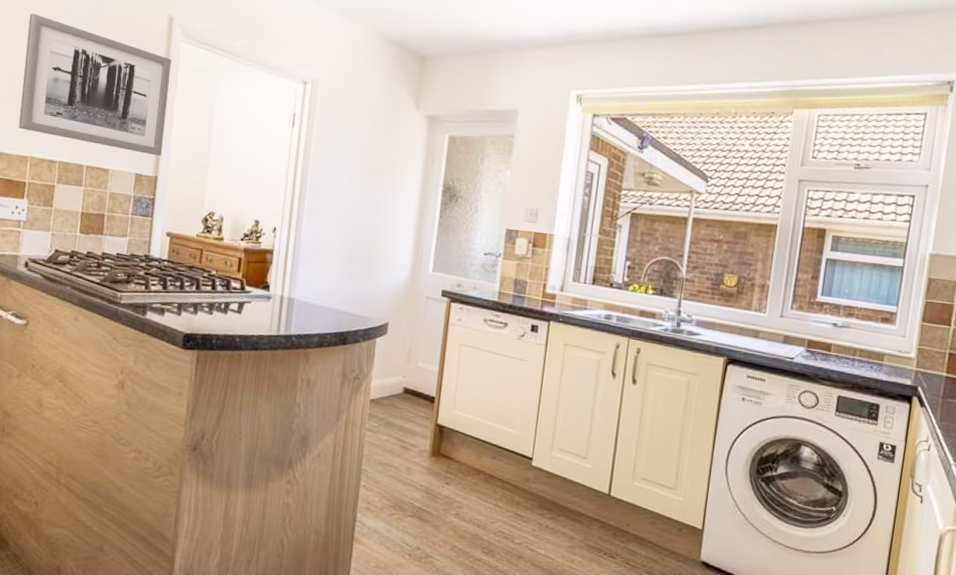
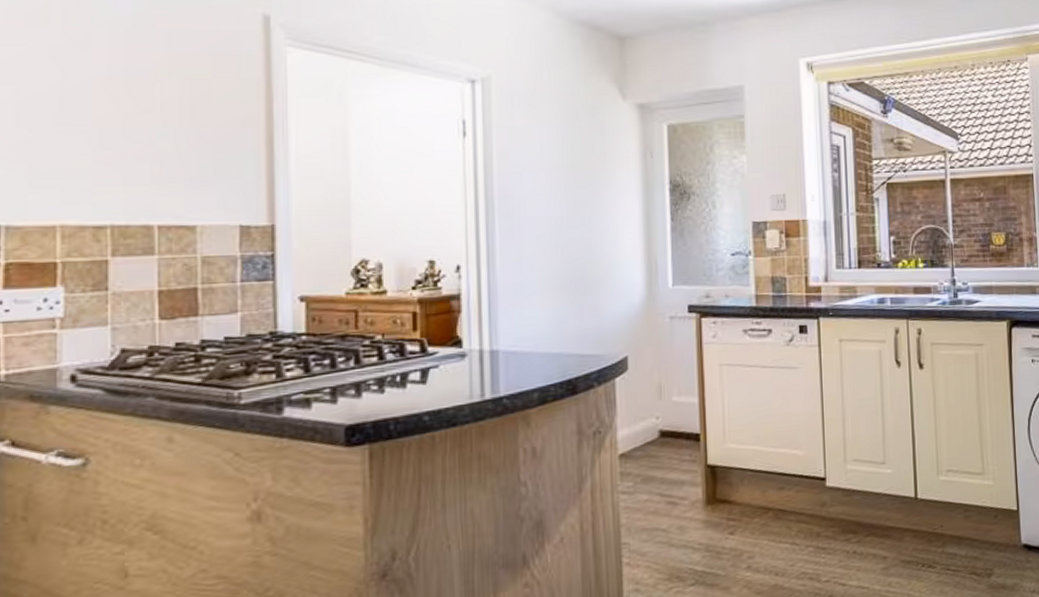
wall art: present [19,13,172,157] -> none [32,26,276,199]

